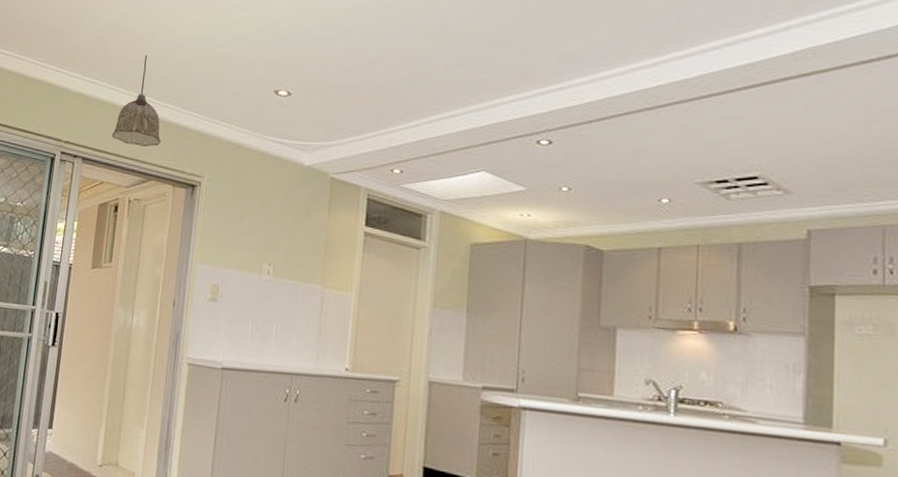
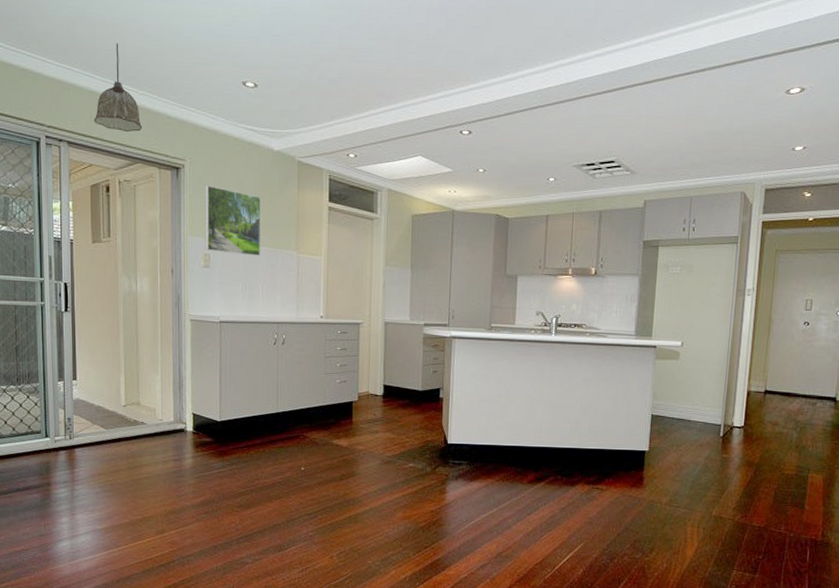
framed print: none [213,205,284,291] -> present [205,185,261,257]

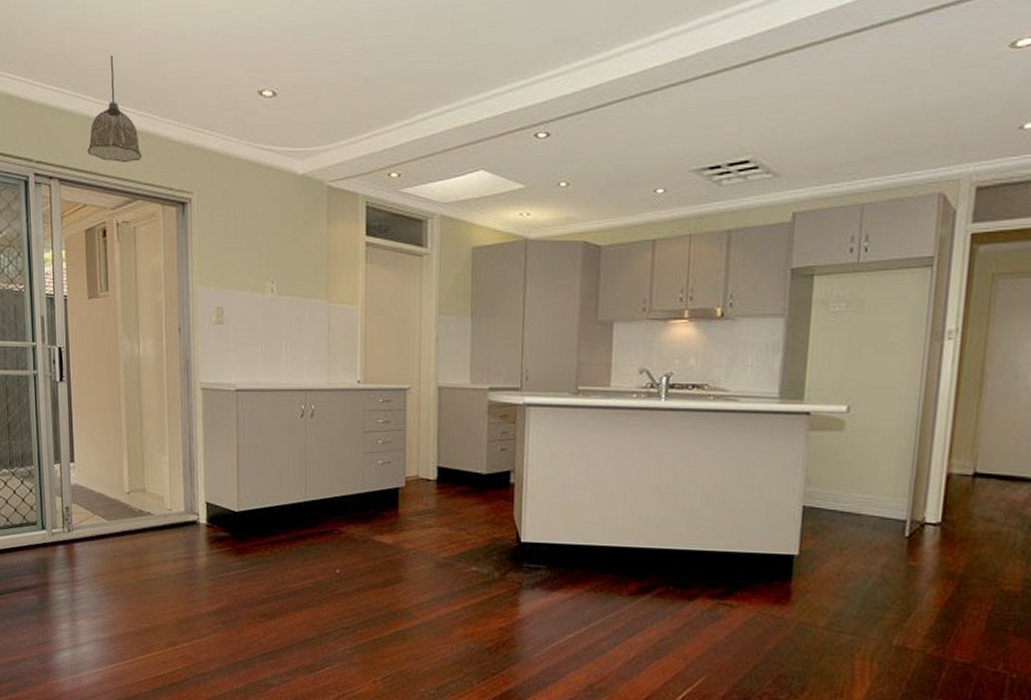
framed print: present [205,185,261,257] -> none [216,223,284,309]

